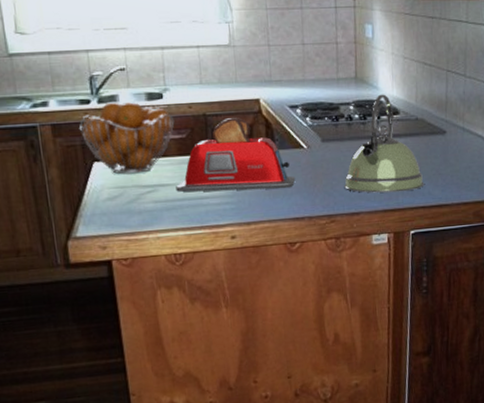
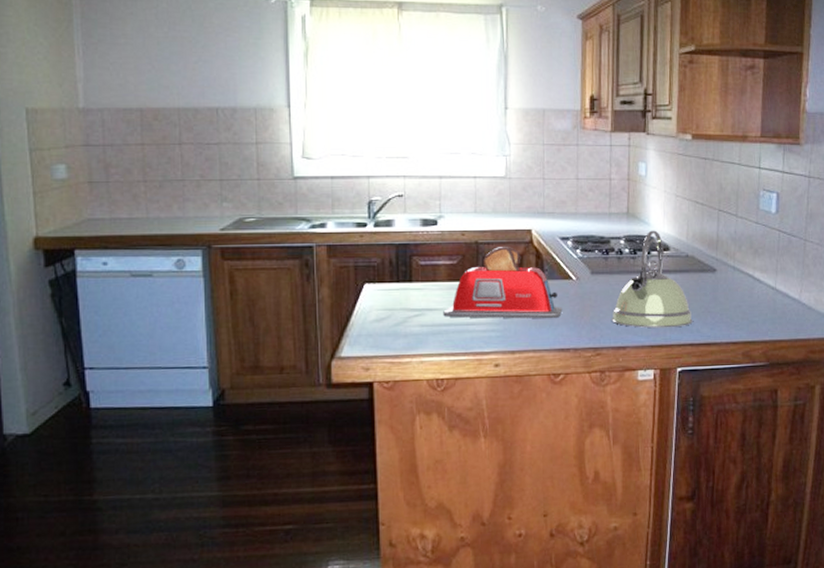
fruit basket: present [79,101,175,174] -> none [354,226,447,297]

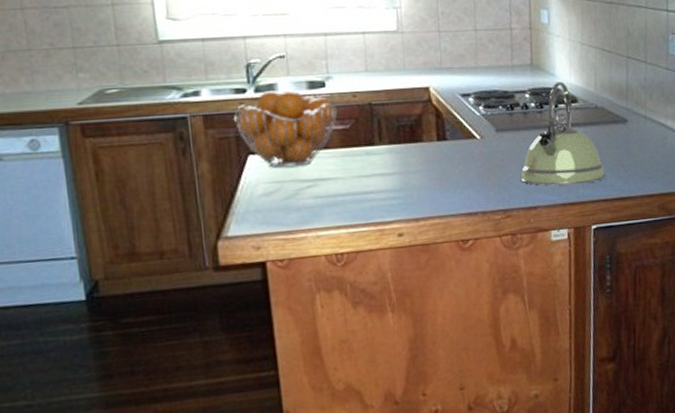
fruit basket: none [354,226,447,297] -> present [234,90,338,168]
toaster: present [443,247,563,319] -> none [338,107,468,187]

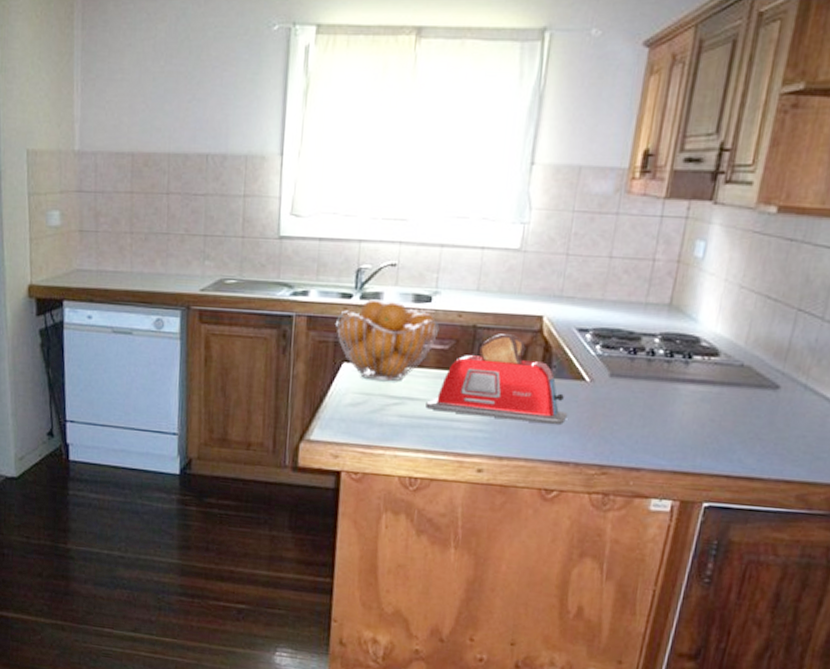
toaster: none [338,107,468,187] -> present [426,334,568,425]
kettle: present [520,81,606,186] -> none [627,328,735,453]

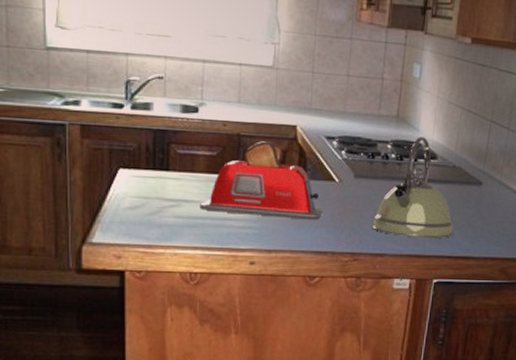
fruit basket: present [336,299,440,382] -> none [110,109,207,186]
kettle: none [627,328,735,453] -> present [372,136,453,239]

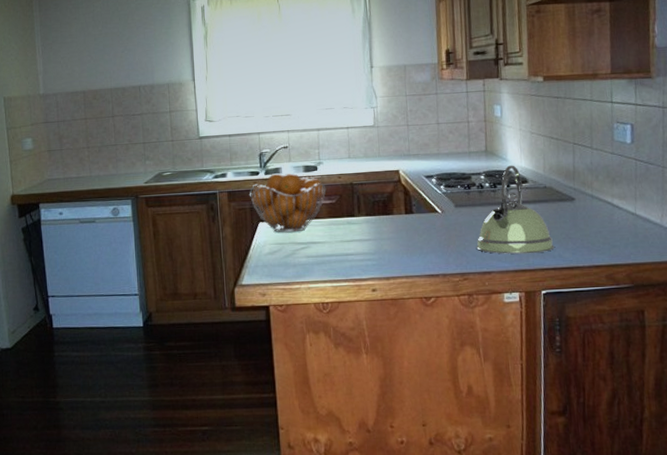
fruit basket: none [110,109,207,186] -> present [250,172,327,233]
toaster: present [200,141,323,220] -> none [325,186,431,249]

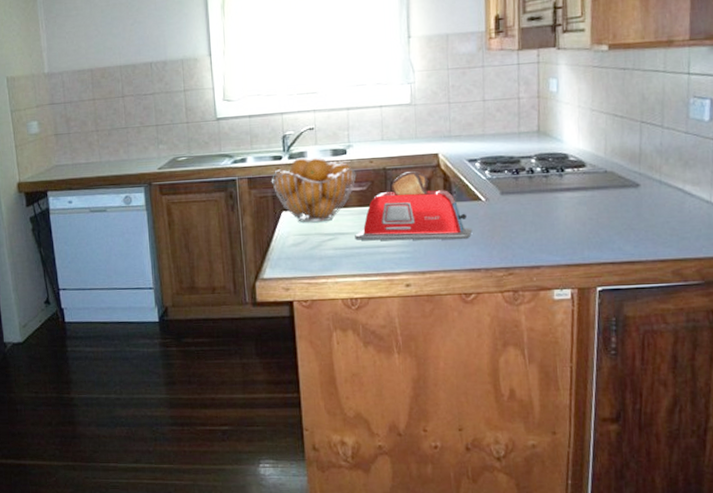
toaster: none [325,186,431,249] -> present [355,171,473,241]
kettle: present [476,165,555,254] -> none [524,147,614,247]

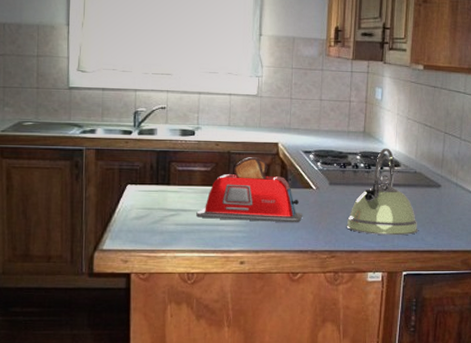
fruit basket: present [272,157,357,223] -> none [120,134,202,198]
kettle: none [524,147,614,247] -> present [346,148,418,236]

